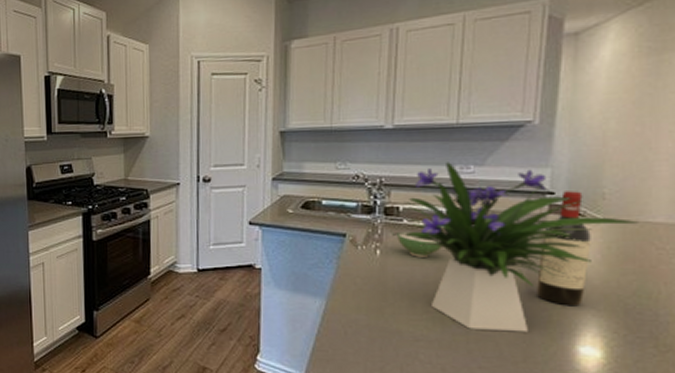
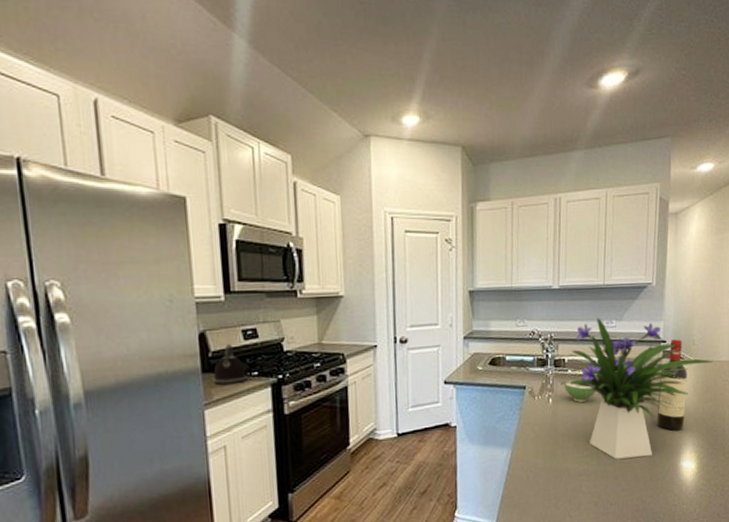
kettle: none [36,177,63,212] -> present [213,344,247,386]

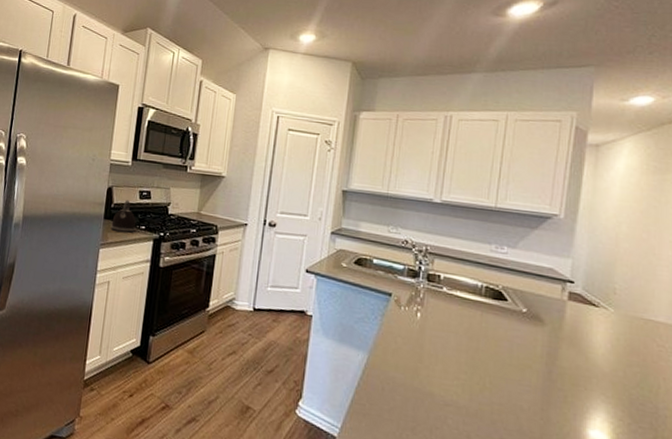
flower arrangement: present [560,318,714,460] -> none [432,240,644,410]
bowl: present [564,380,596,402] -> none [437,298,475,326]
wine bottle: present [657,339,688,431] -> none [555,281,603,391]

